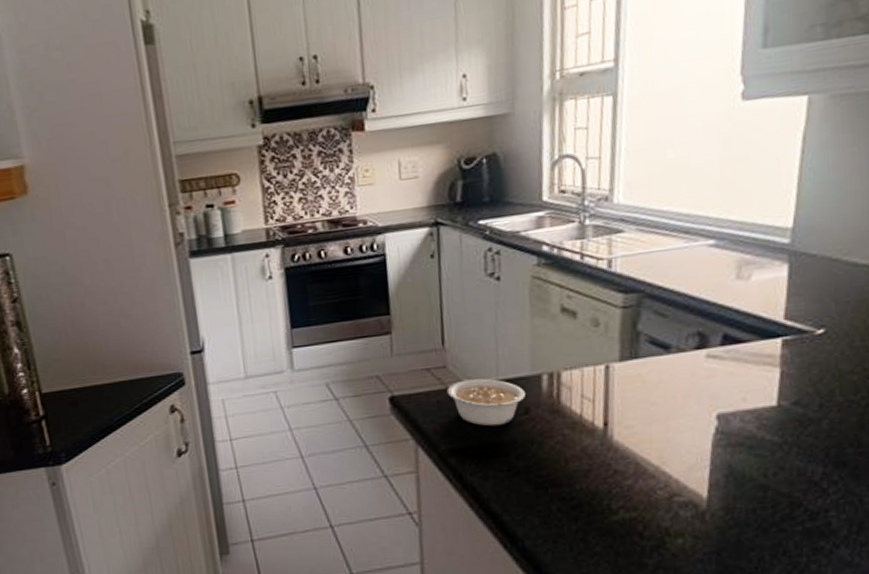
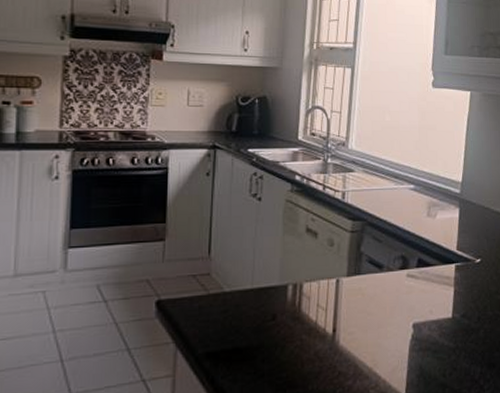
legume: present [447,378,525,427] -> none [208,286,273,331]

